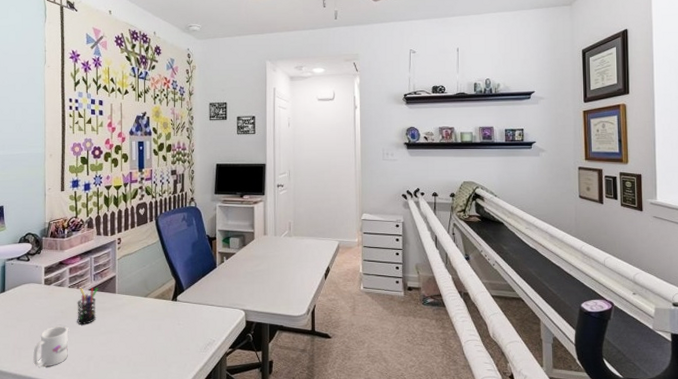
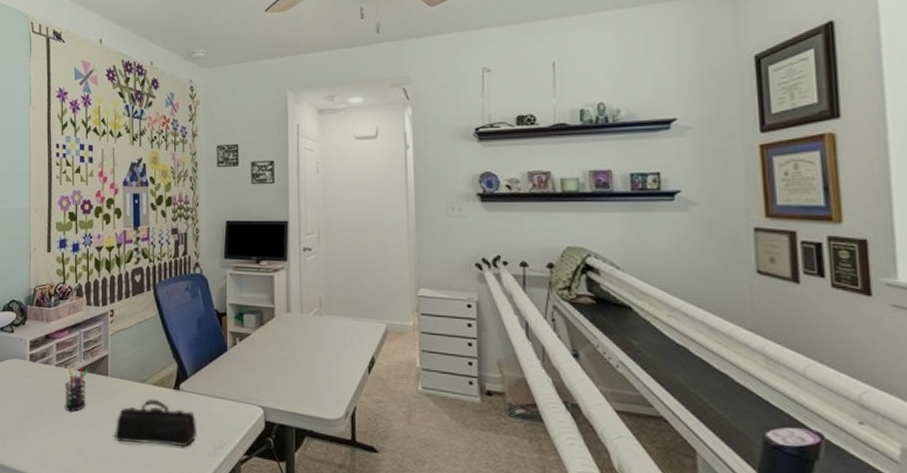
mug: present [33,326,68,366] -> none [17,411,55,458]
pencil case: none [121,309,191,347] -> present [115,398,196,447]

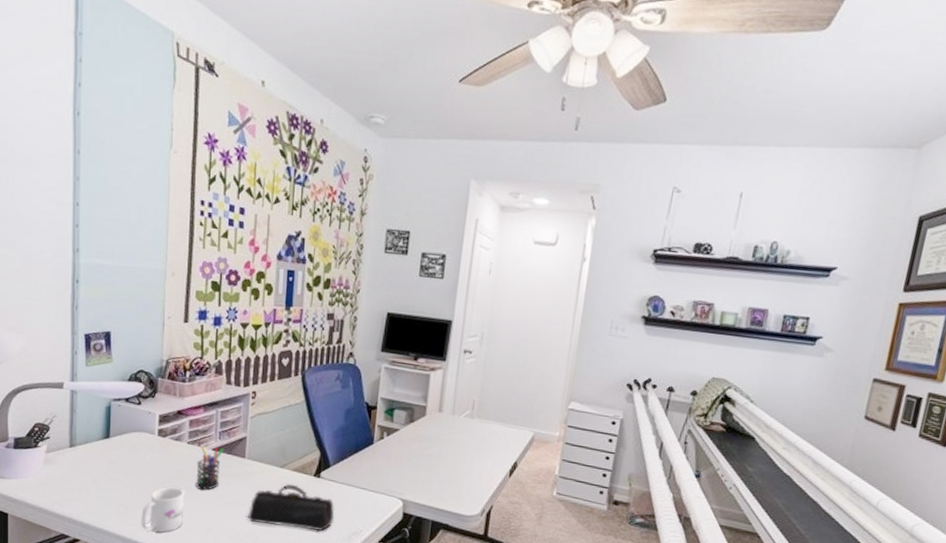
mug: none [17,411,55,458] -> present [141,487,184,533]

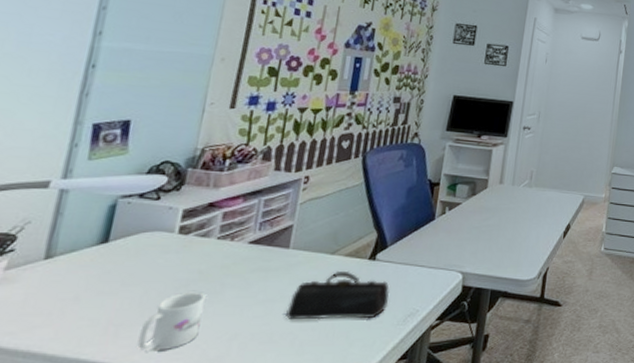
pen holder: present [196,446,224,490] -> none [222,240,264,290]

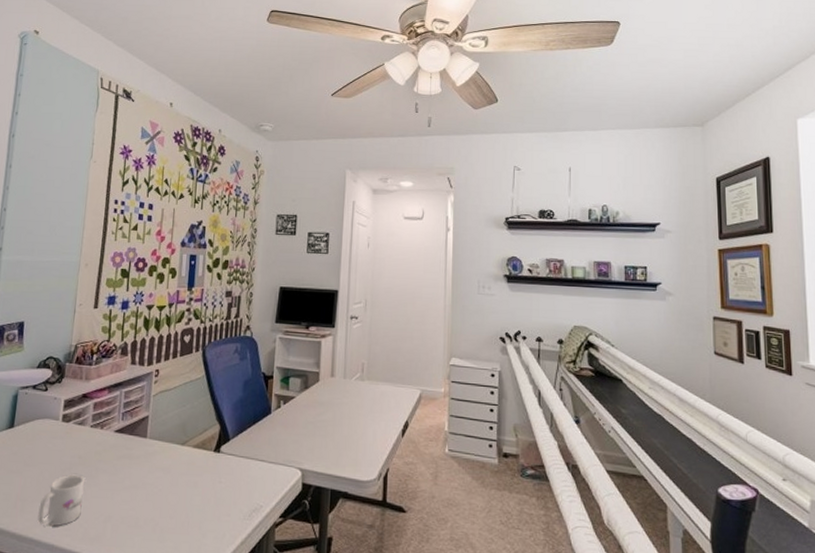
pencil case: present [286,270,389,320] -> none [148,461,234,510]

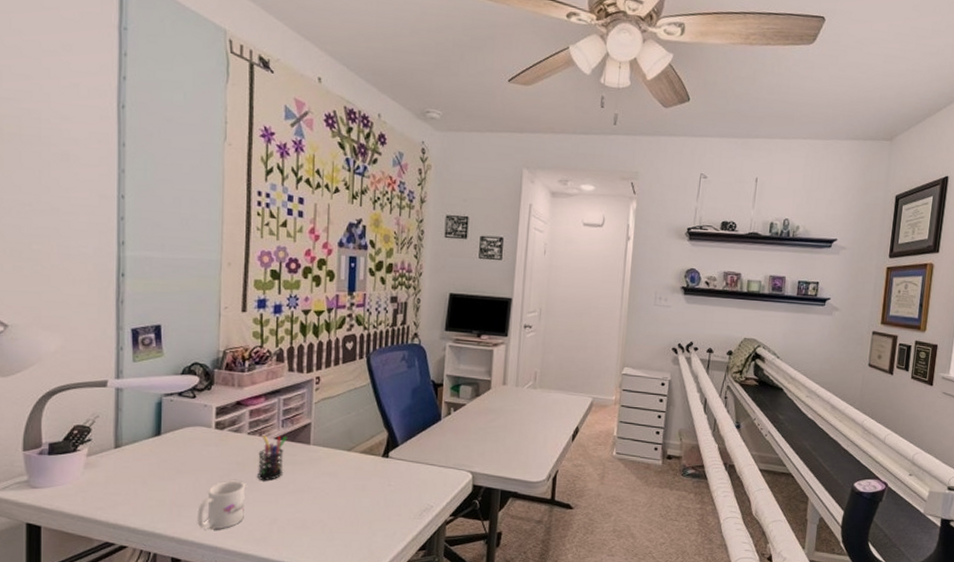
pen holder: none [96,429,126,475] -> present [257,436,288,480]

